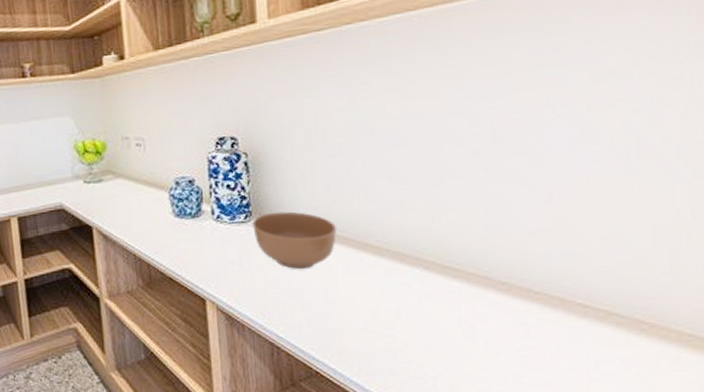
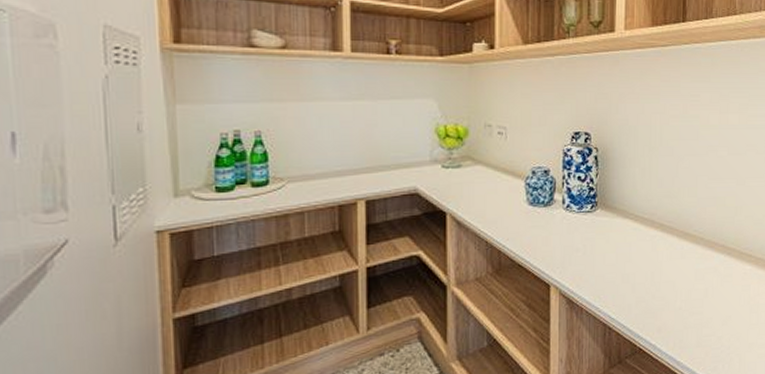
bowl: present [252,211,338,269] -> none [597,203,666,255]

